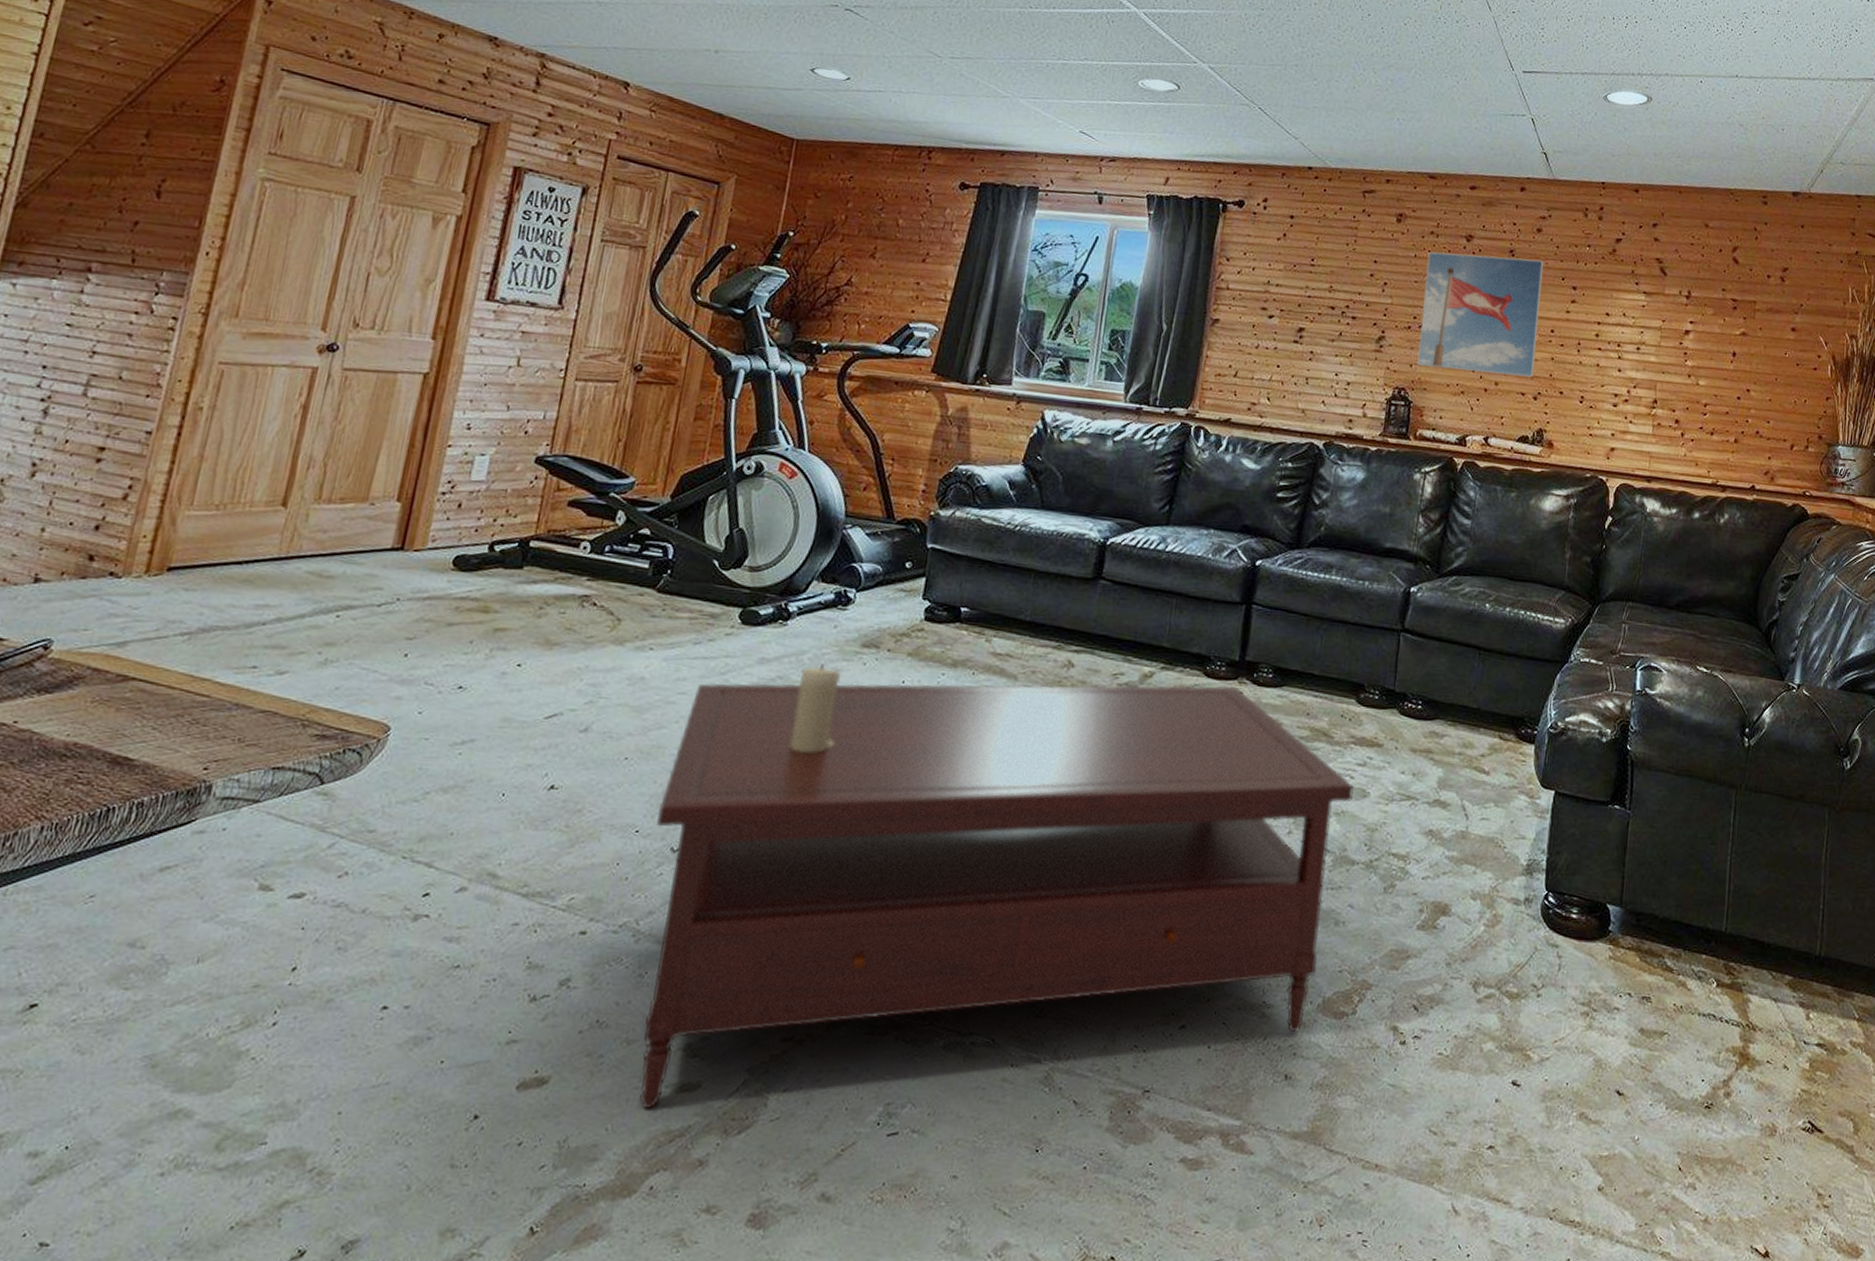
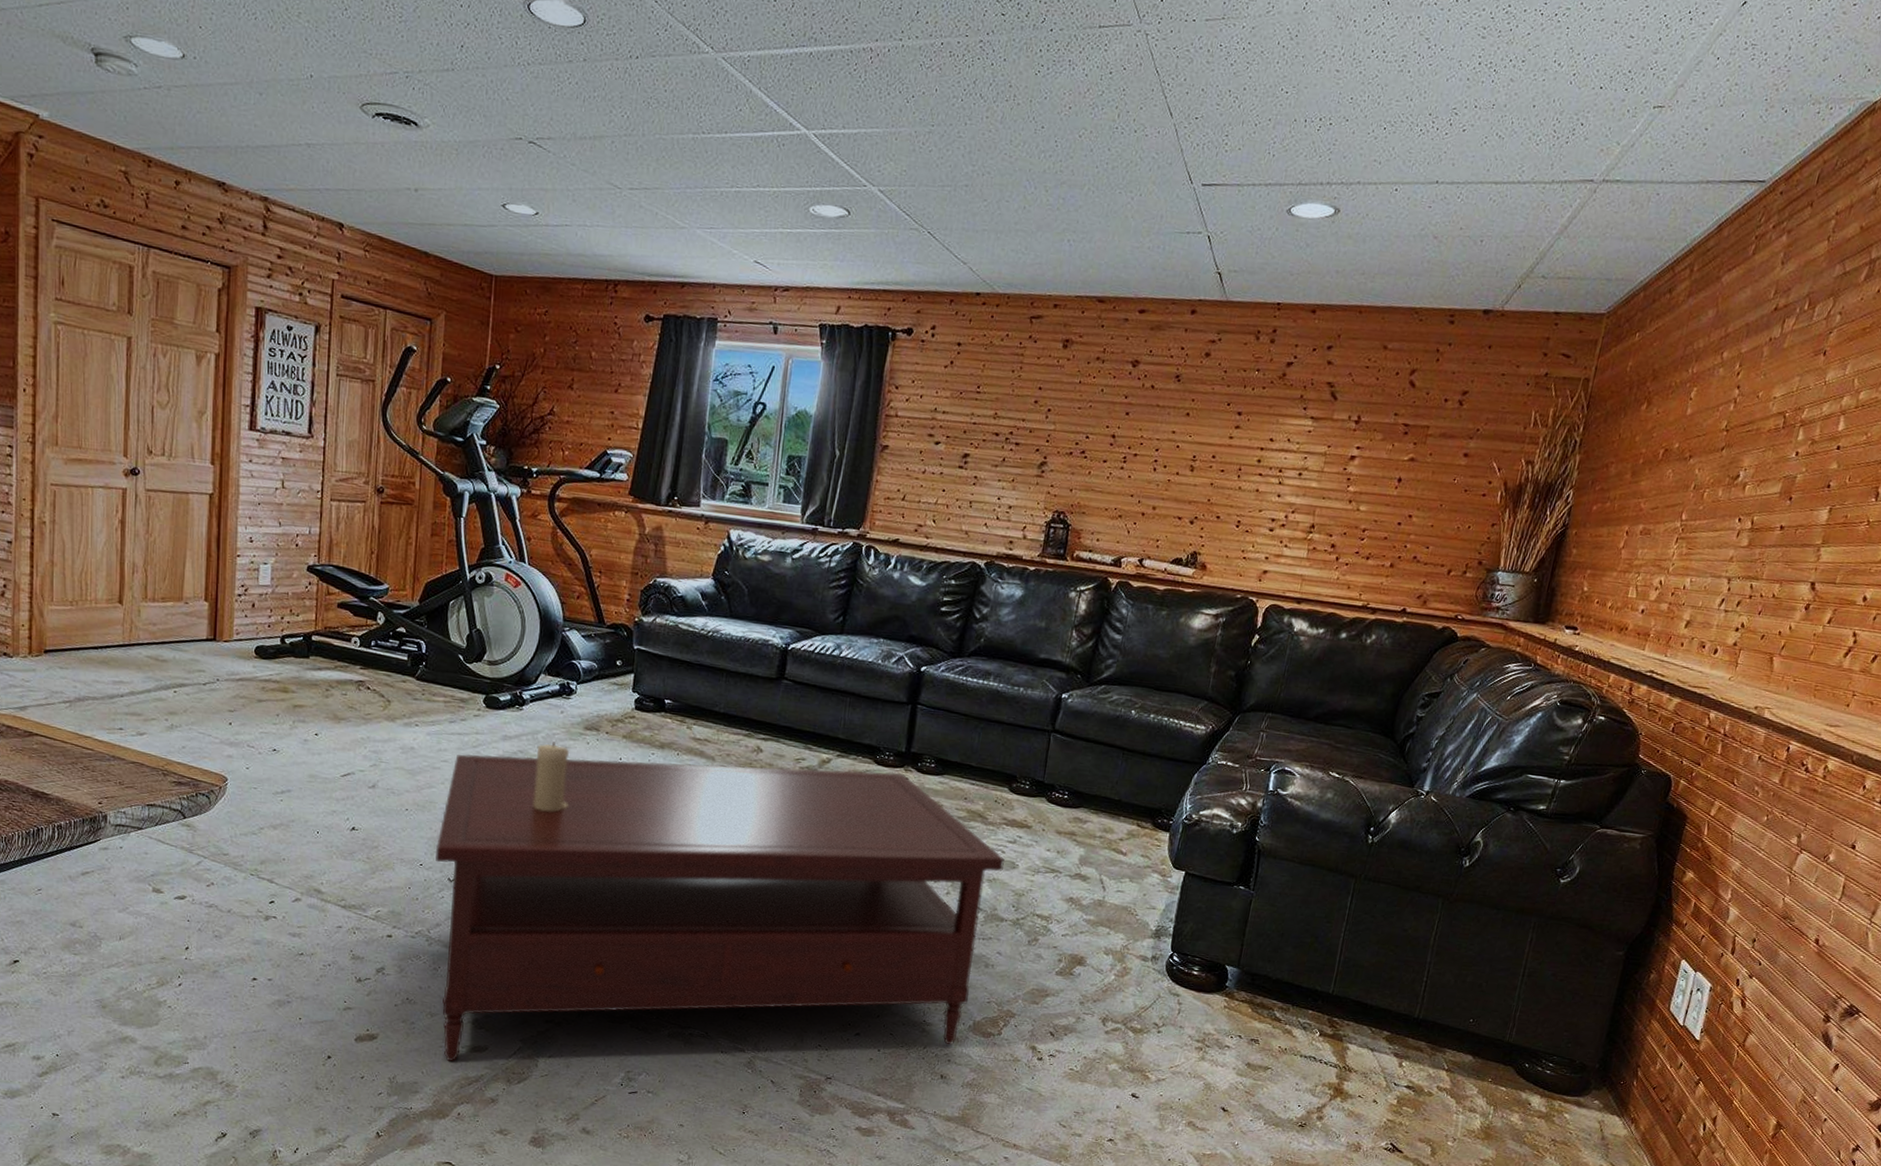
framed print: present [1417,252,1544,378] -> none [1077,378,1211,503]

